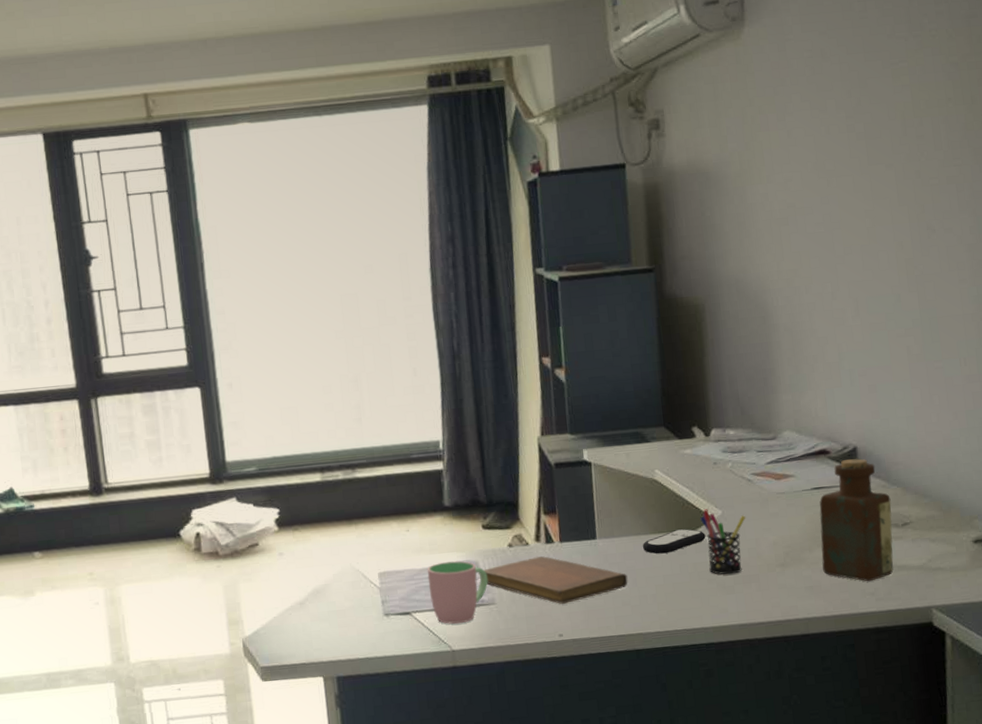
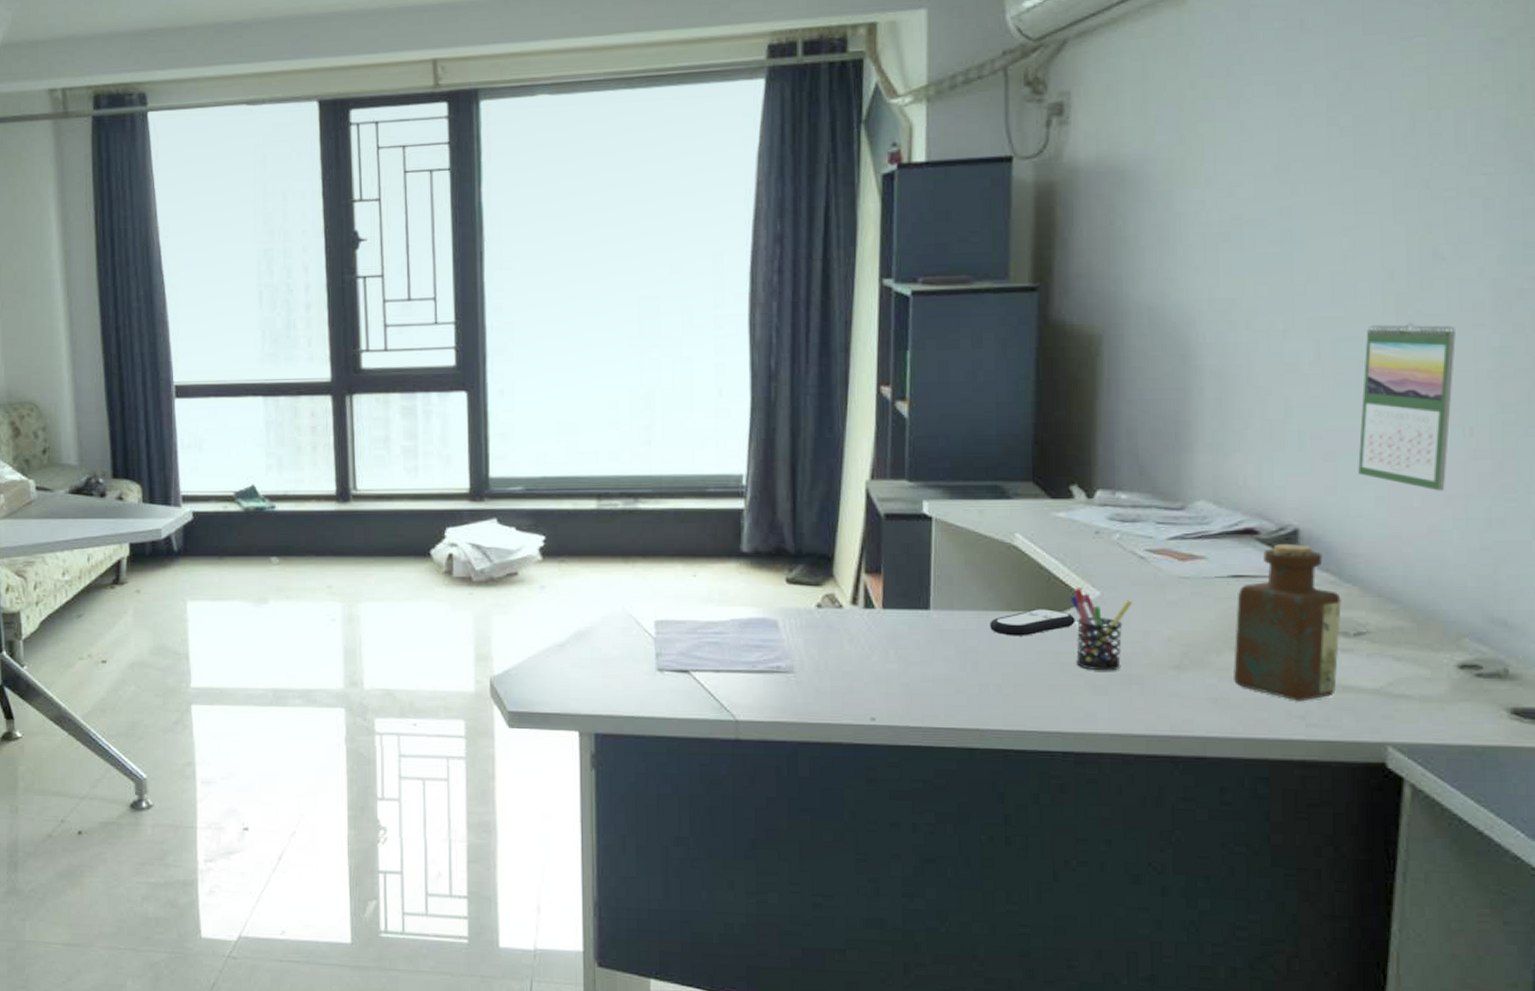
cup: present [427,560,488,624] -> none [713,616,788,691]
notebook: present [484,556,628,604] -> none [783,622,966,682]
calendar: none [888,281,952,409] -> present [1358,323,1456,491]

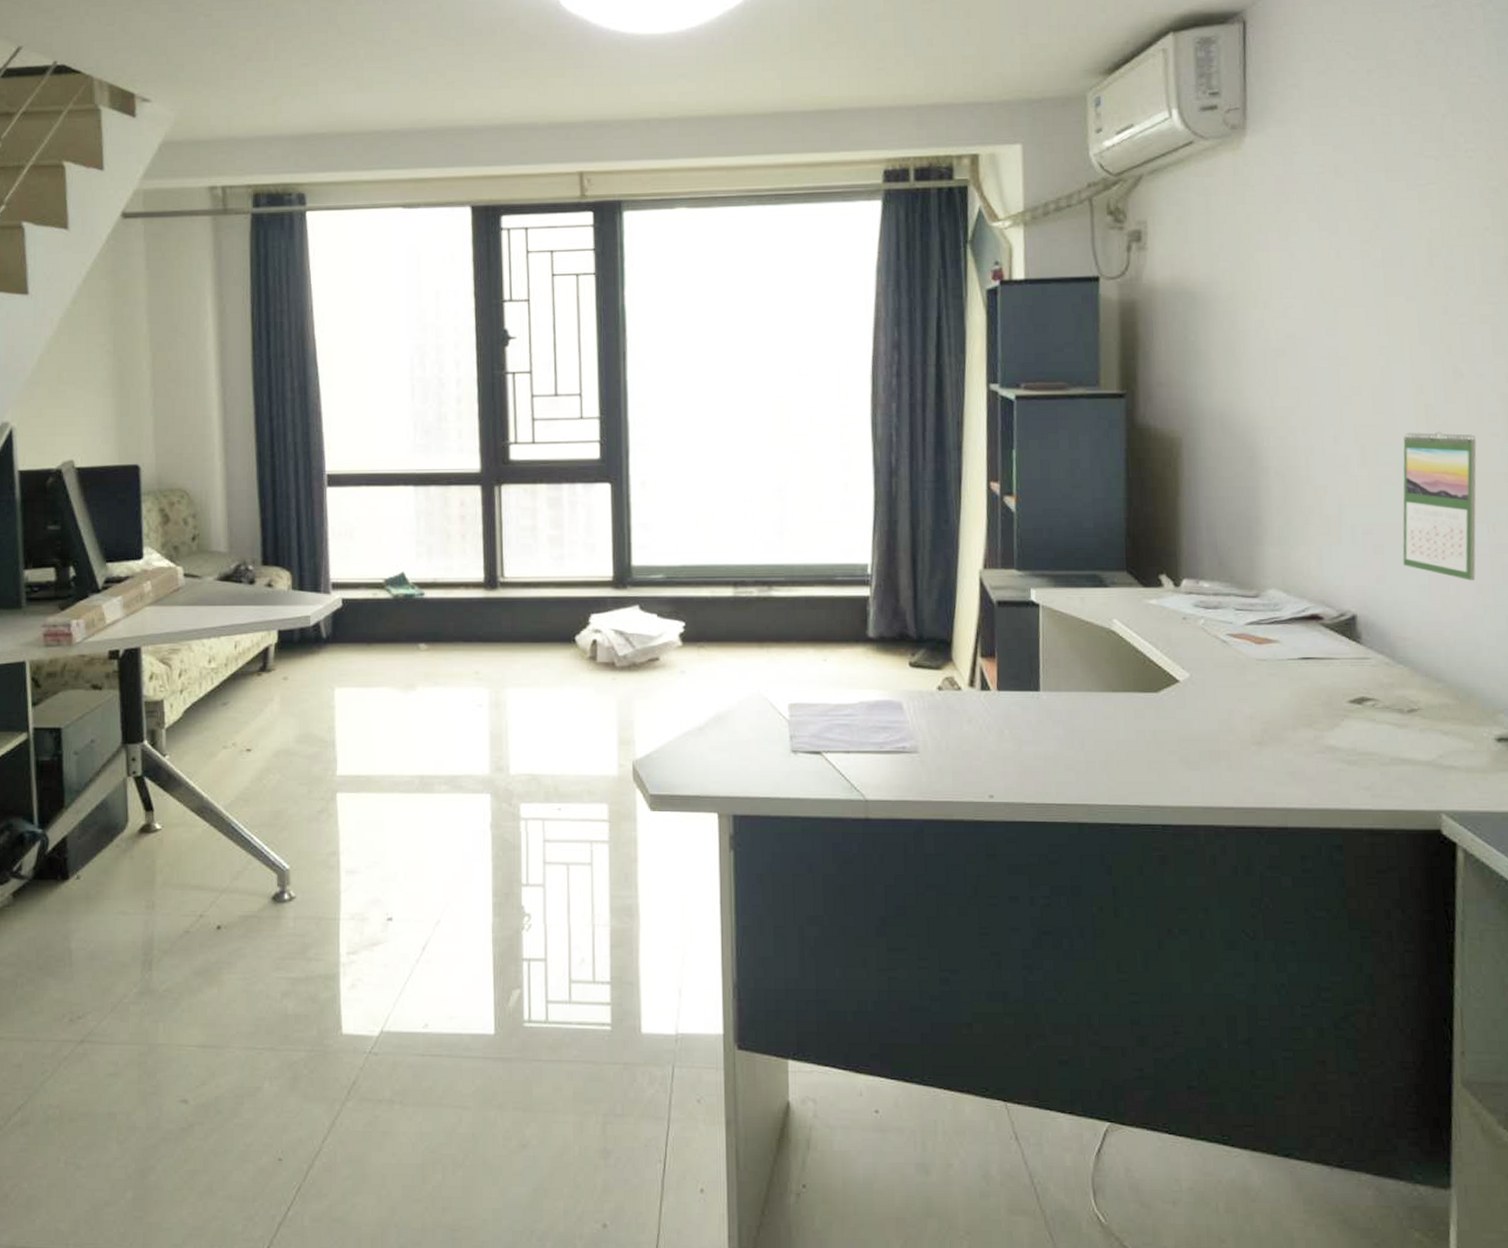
remote control: present [989,609,1075,636] -> none [1092,690,1169,716]
pen holder: present [1070,587,1133,671] -> none [1163,669,1218,748]
bottle: present [1234,544,1341,702] -> none [1307,629,1396,774]

